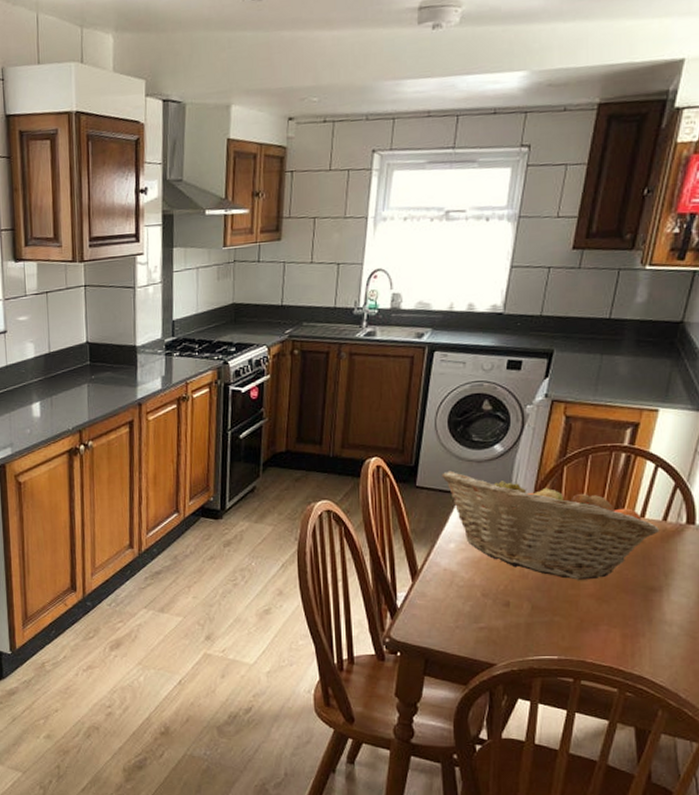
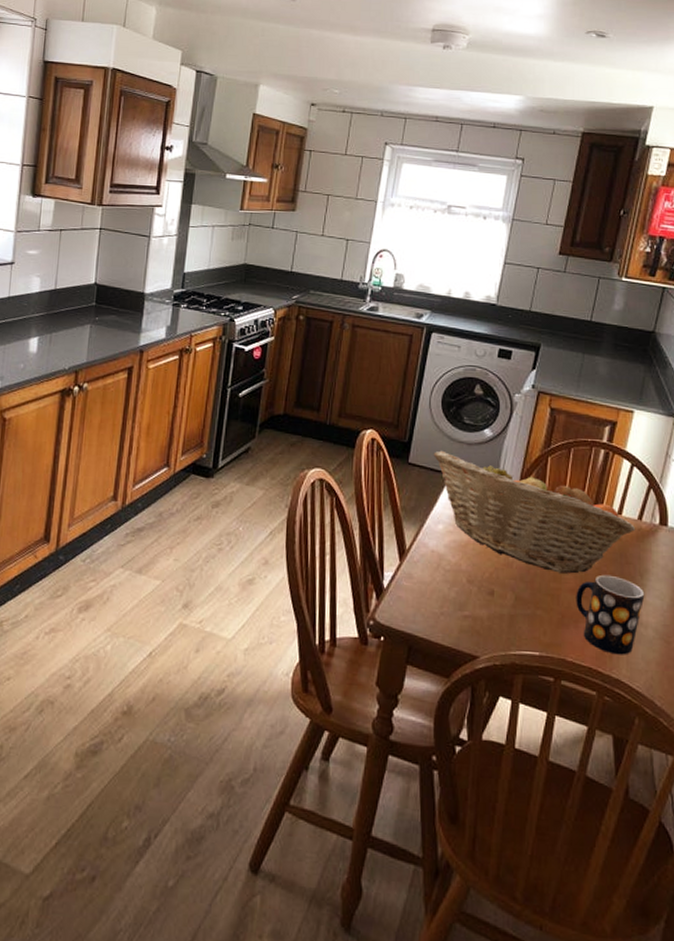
mug: none [595,577,670,653] -> present [576,574,645,655]

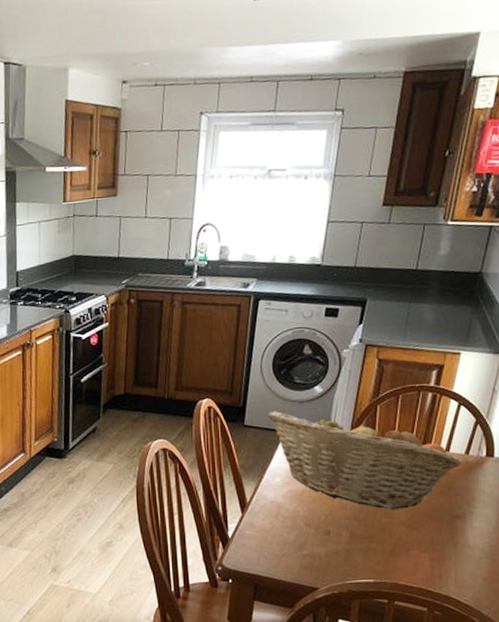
mug: present [576,574,645,655] -> none [406,506,472,575]

